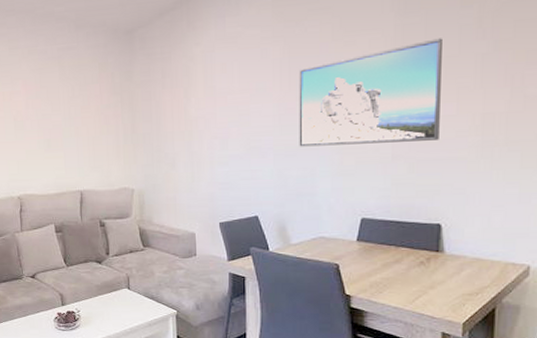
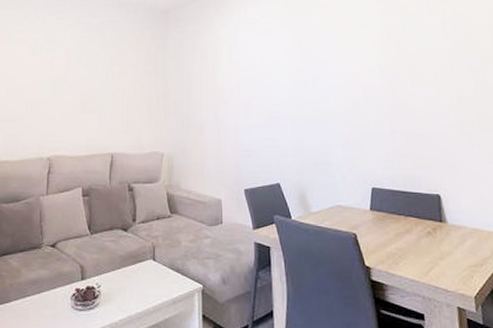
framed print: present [299,38,442,147] -> none [308,35,427,119]

